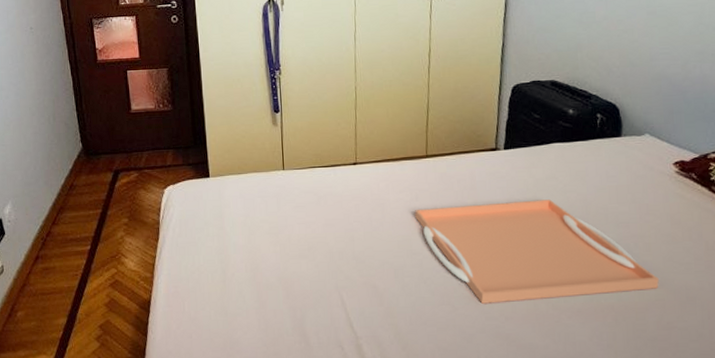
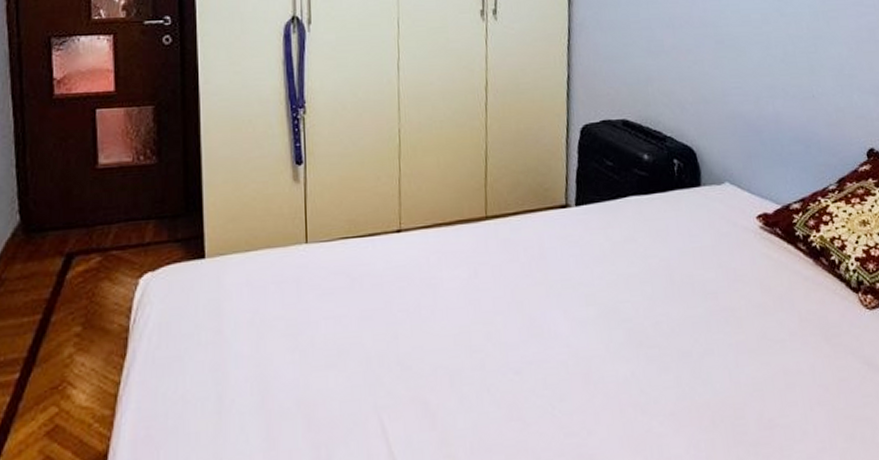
serving tray: present [415,199,659,304] -> none [474,268,756,415]

